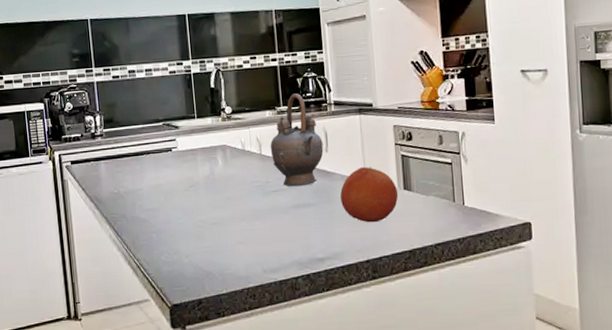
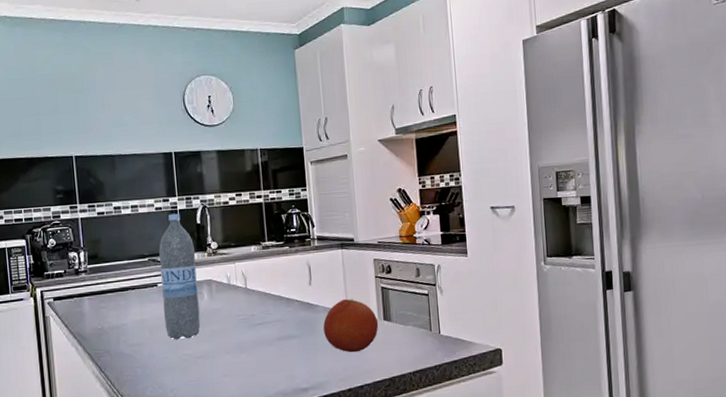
water bottle: none [173,77,215,206] -> present [159,213,201,340]
teapot: present [270,93,324,187] -> none [255,229,307,320]

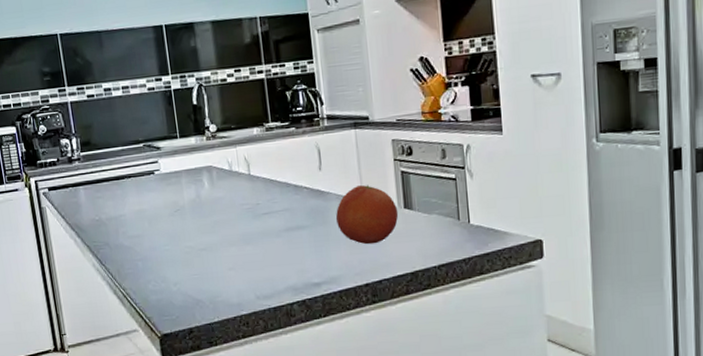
water bottle: present [159,213,201,340] -> none [153,93,202,231]

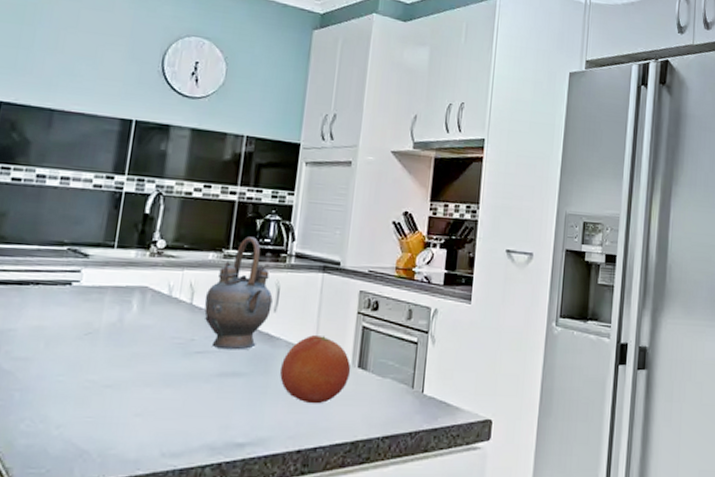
teapot: none [259,108,317,209] -> present [204,236,273,350]

